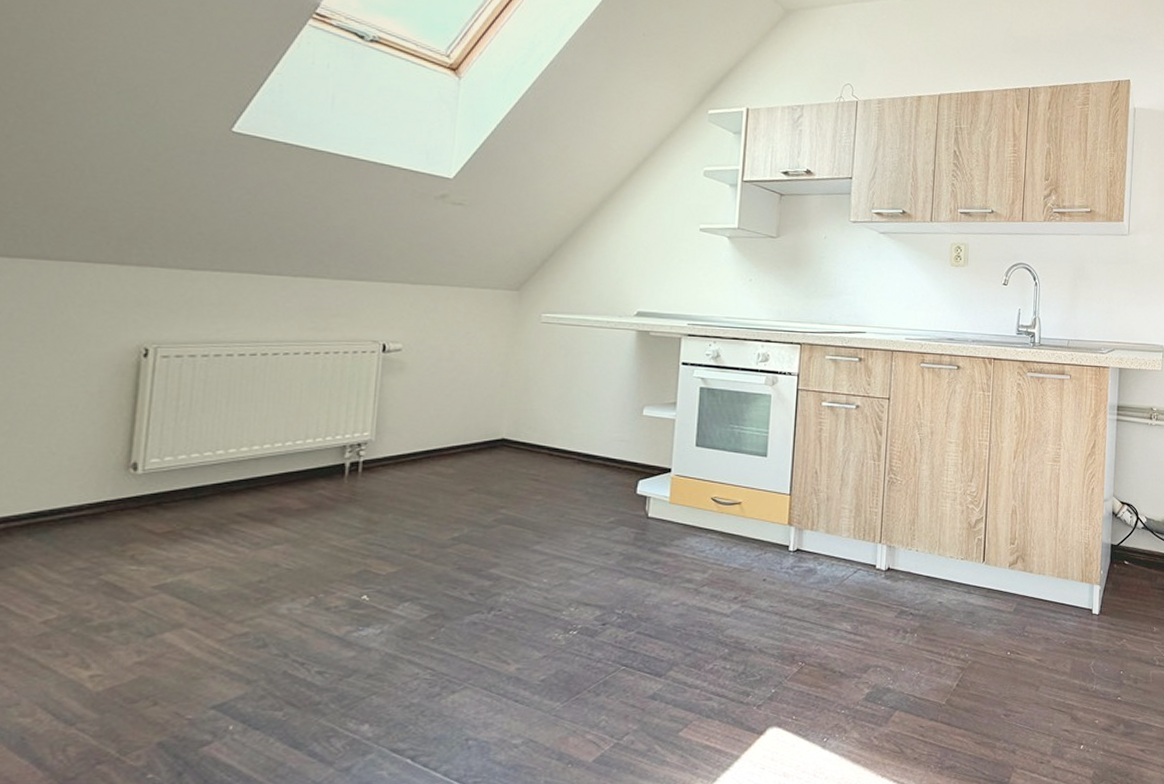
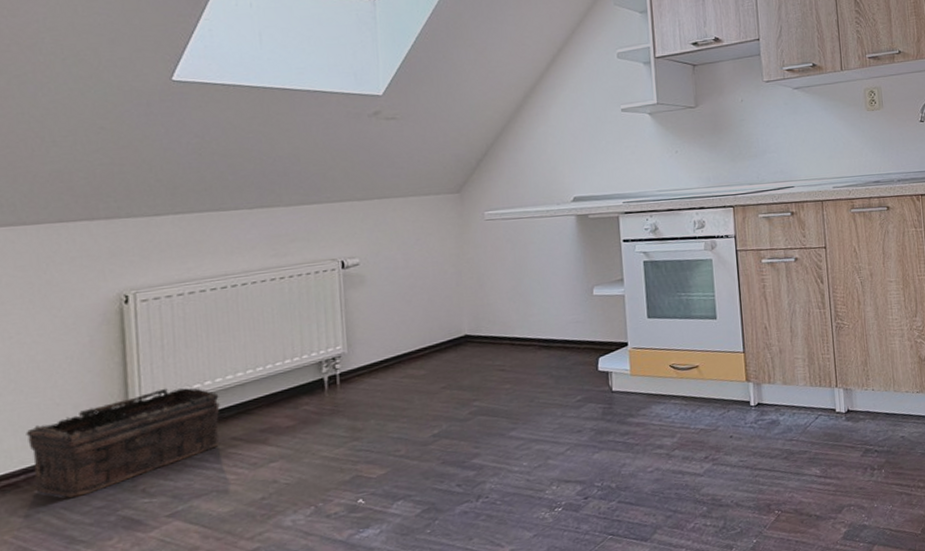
basket: none [13,451,230,554] -> present [26,387,220,498]

